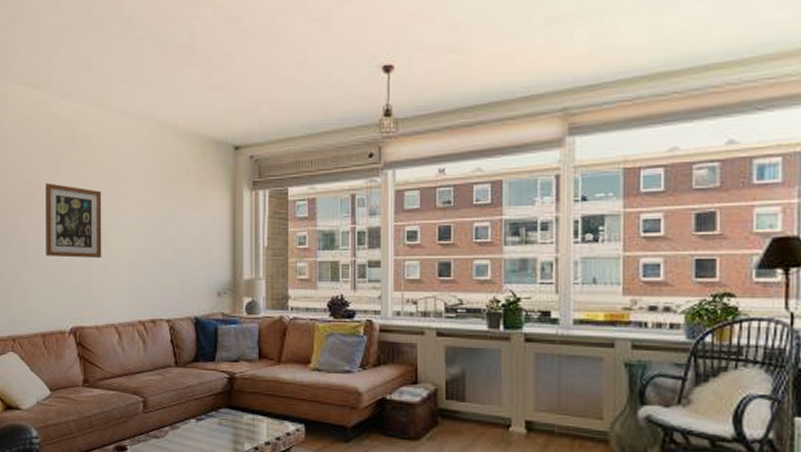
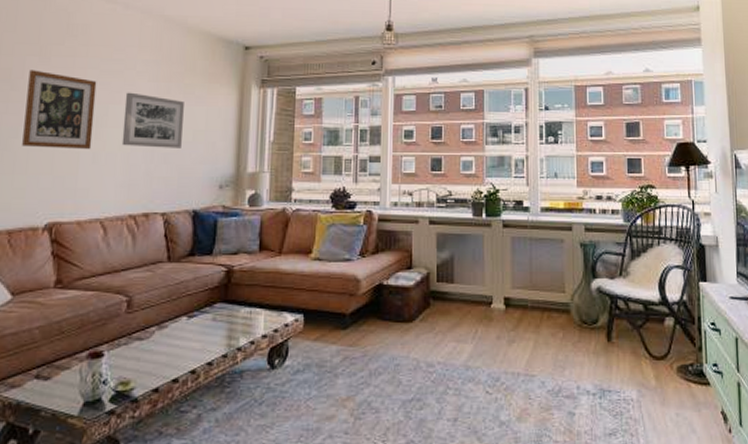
wall art: none [127,201,180,256] -> present [121,92,184,148]

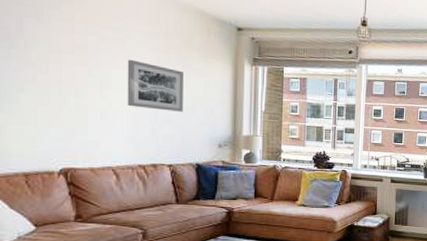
wall art: present [22,69,97,149] -> none [28,30,98,107]

